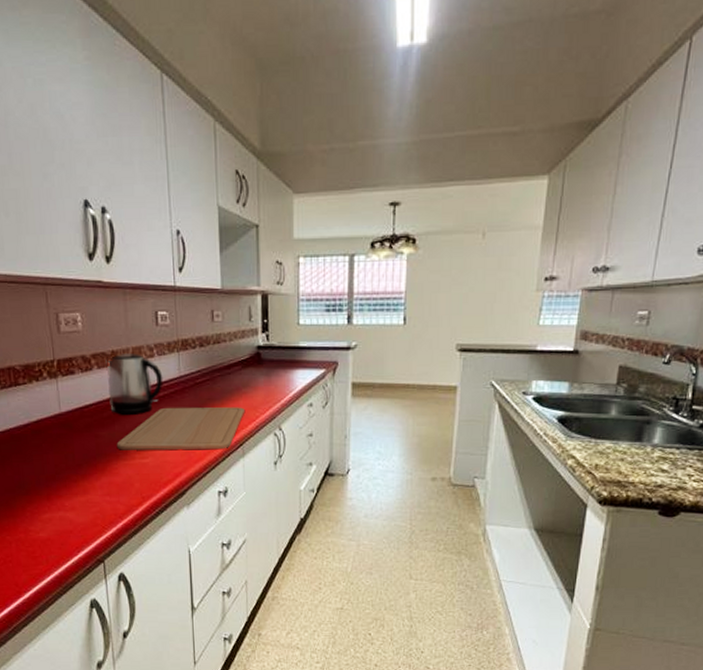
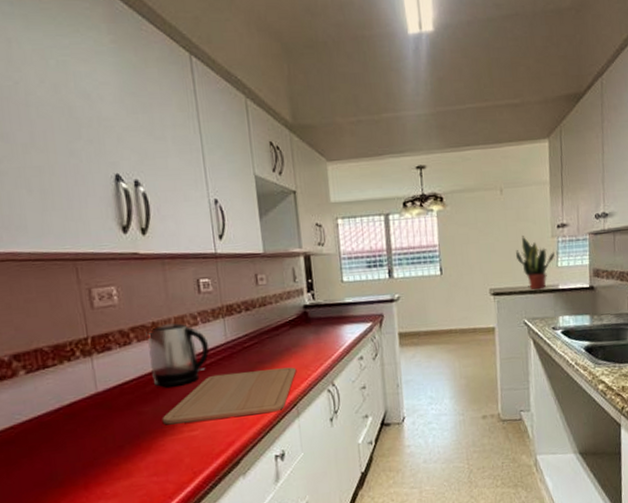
potted plant: none [490,287,538,351] -> present [515,236,556,291]

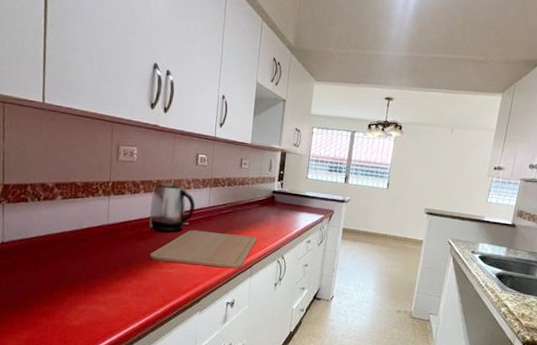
potted plant: present [515,236,556,291] -> none [453,170,488,219]

